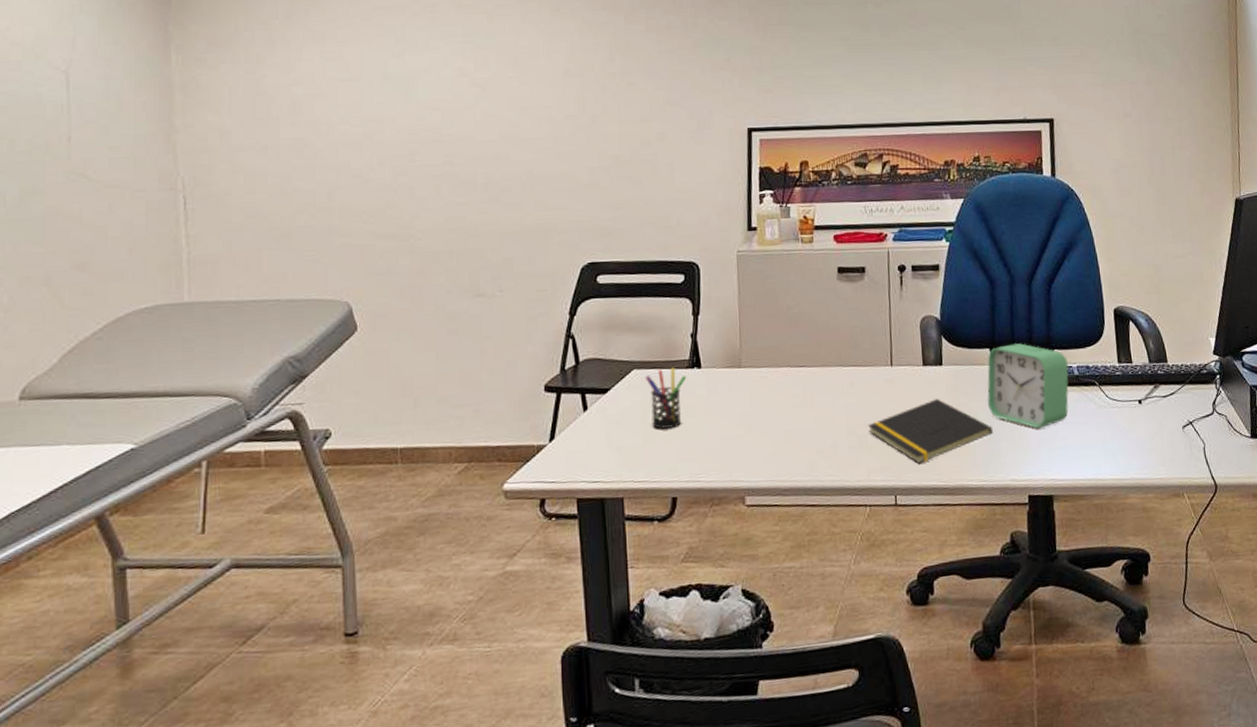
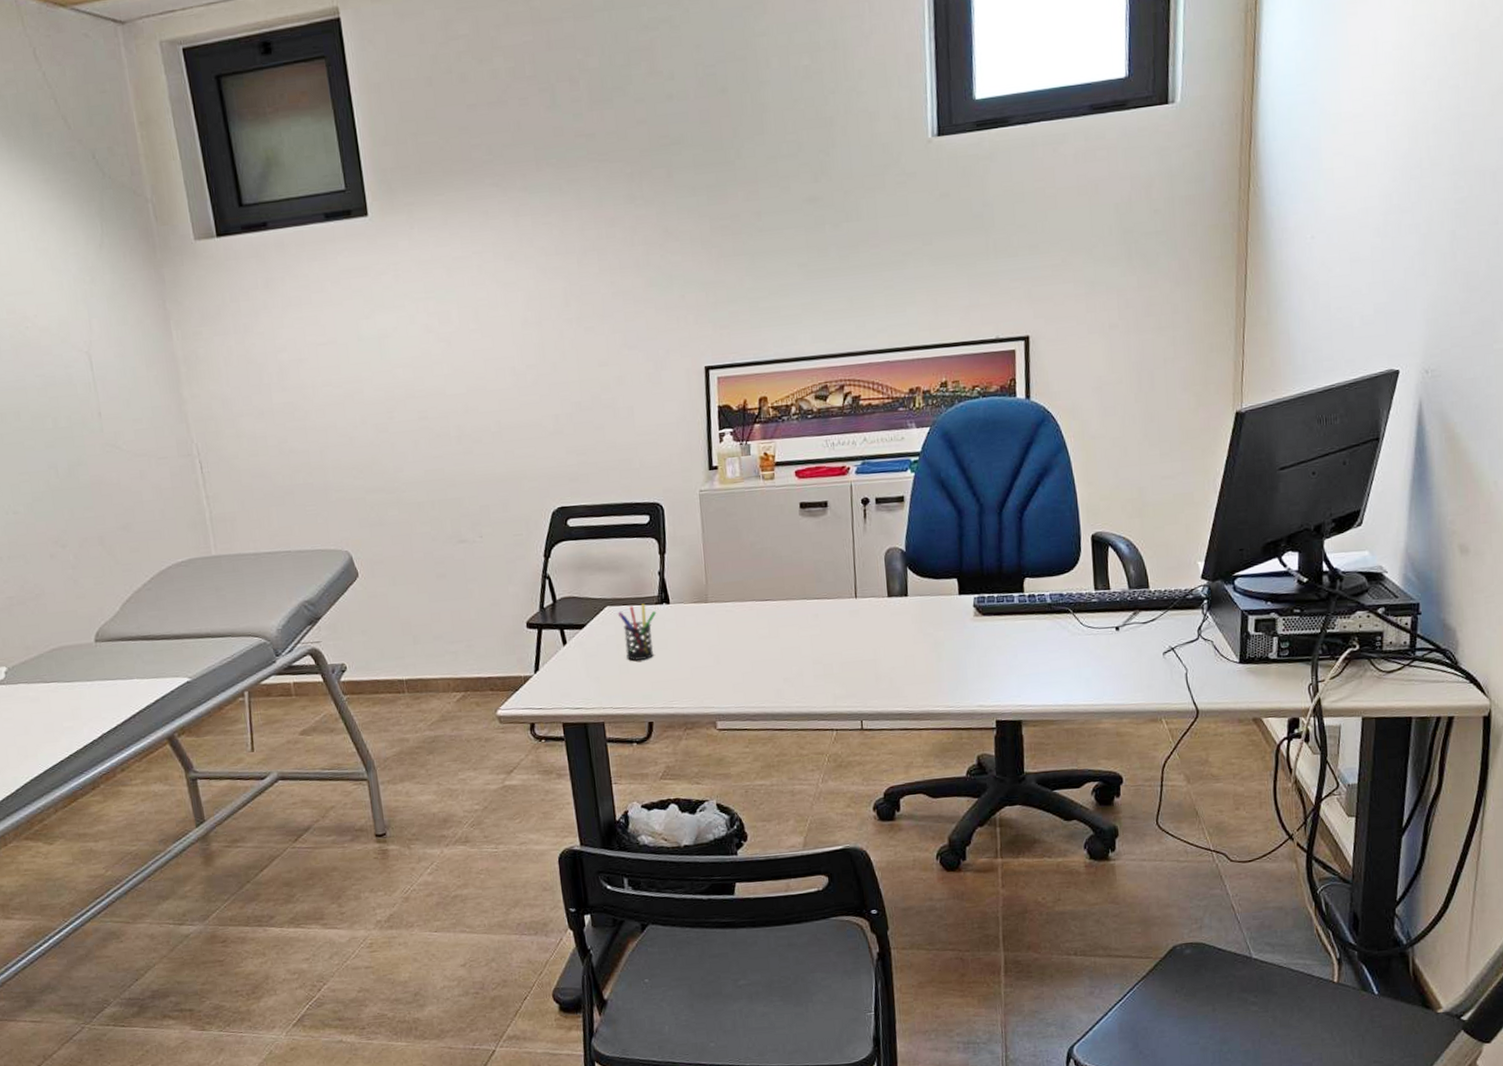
notepad: present [868,399,993,464] -> none [833,629,960,691]
alarm clock: present [987,343,1069,429] -> none [953,572,1041,657]

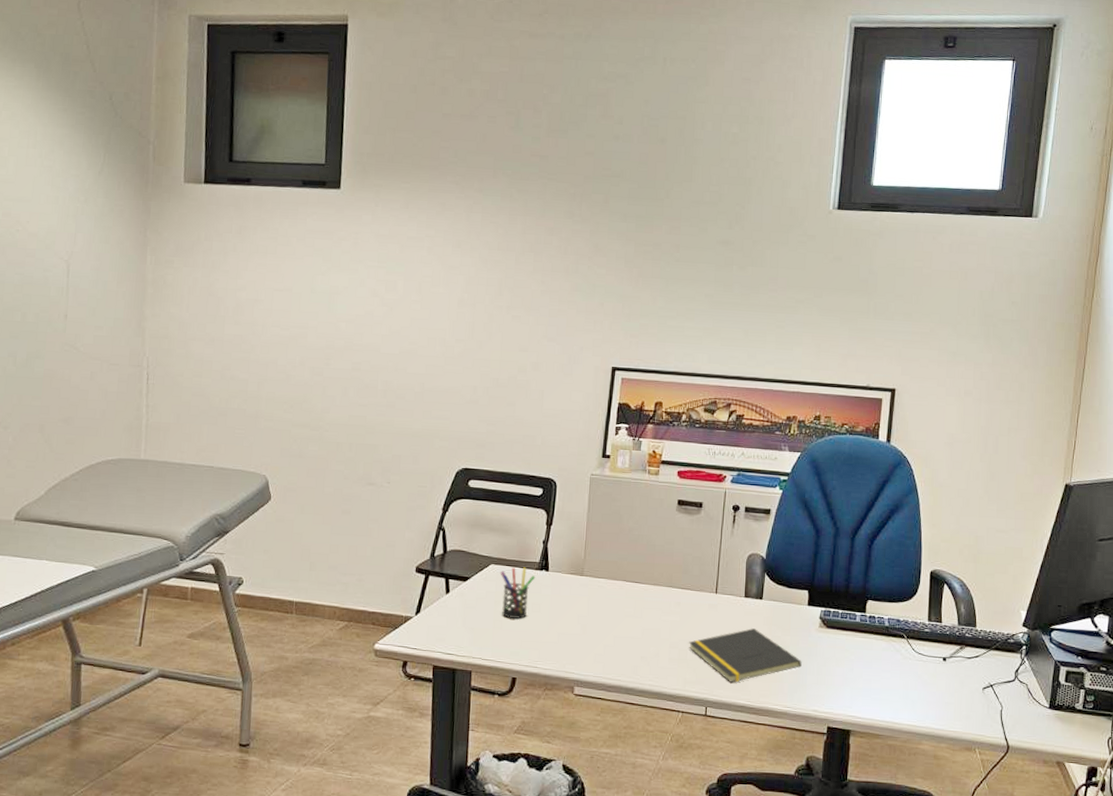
notepad: none [833,629,960,691] -> present [689,628,802,683]

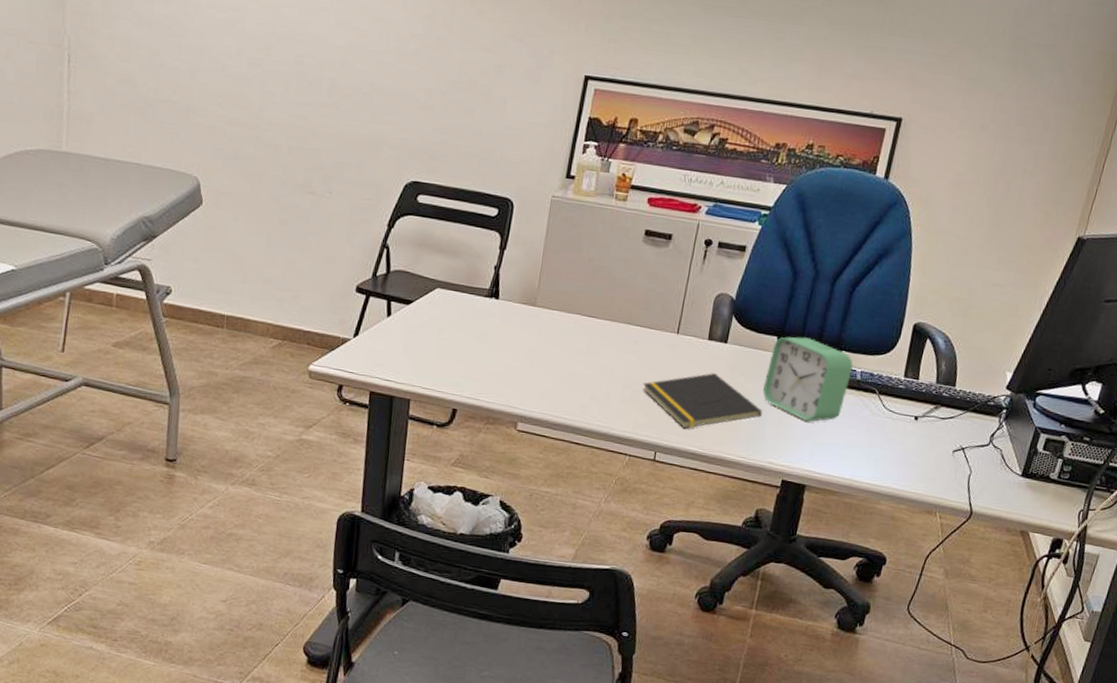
pen holder: present [500,567,536,619] -> none [446,293,484,348]
alarm clock: none [799,589,880,669] -> present [763,336,853,422]

